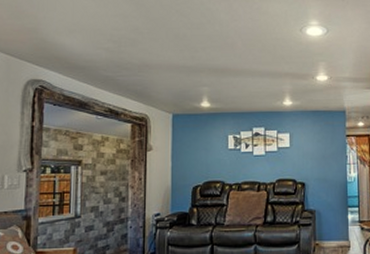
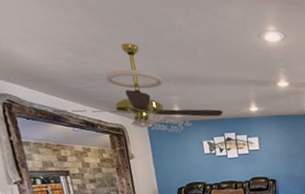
ceiling fan: none [64,35,254,125] -> present [36,43,223,133]

